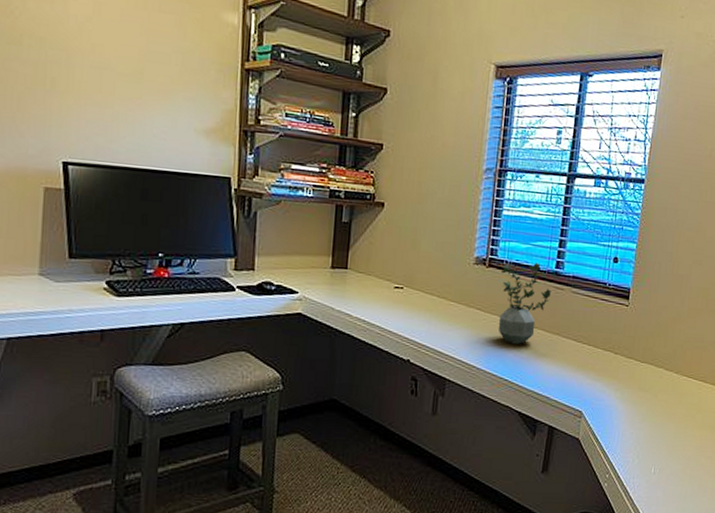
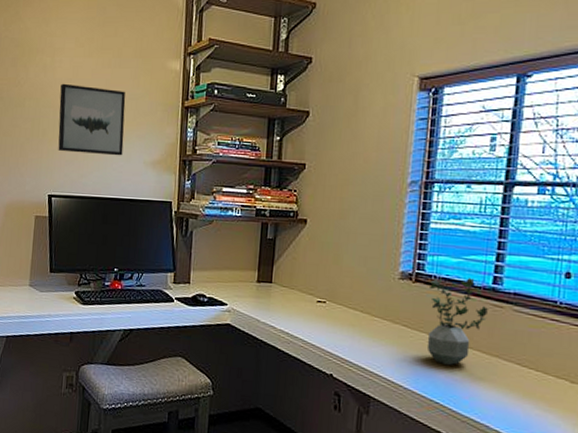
wall art: none [74,21,169,120] -> present [58,83,126,156]

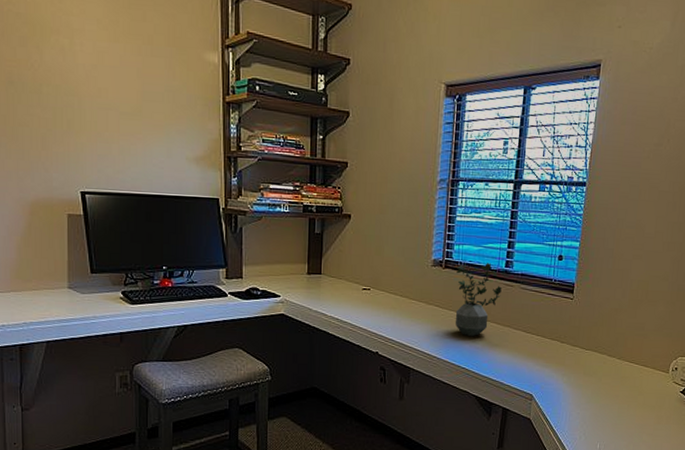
wall art: present [58,83,126,156] -> none [84,69,163,151]

